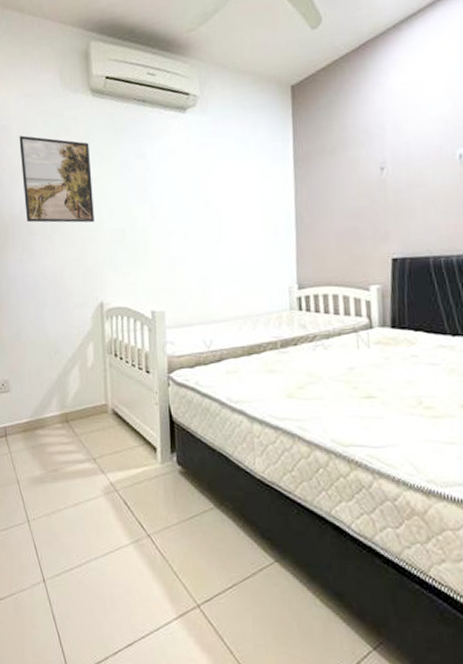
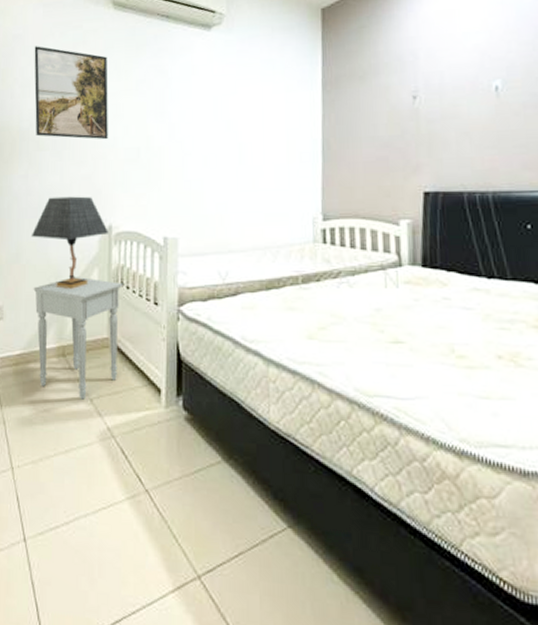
table lamp: none [29,276,100,362] -> present [31,196,108,289]
nightstand: none [35,351,117,459] -> present [33,277,123,400]

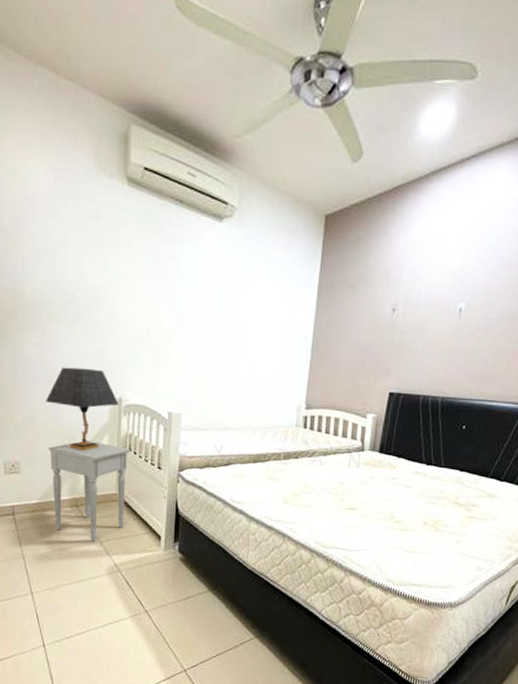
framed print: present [34,46,108,140] -> none [45,213,121,318]

